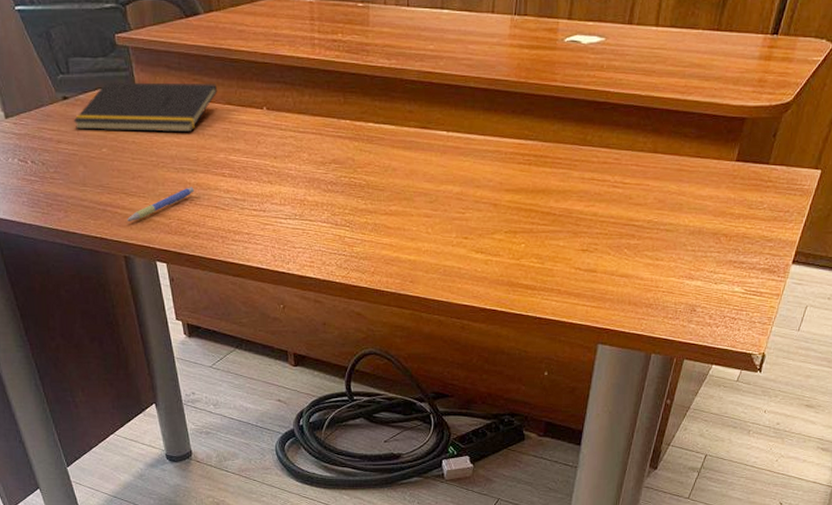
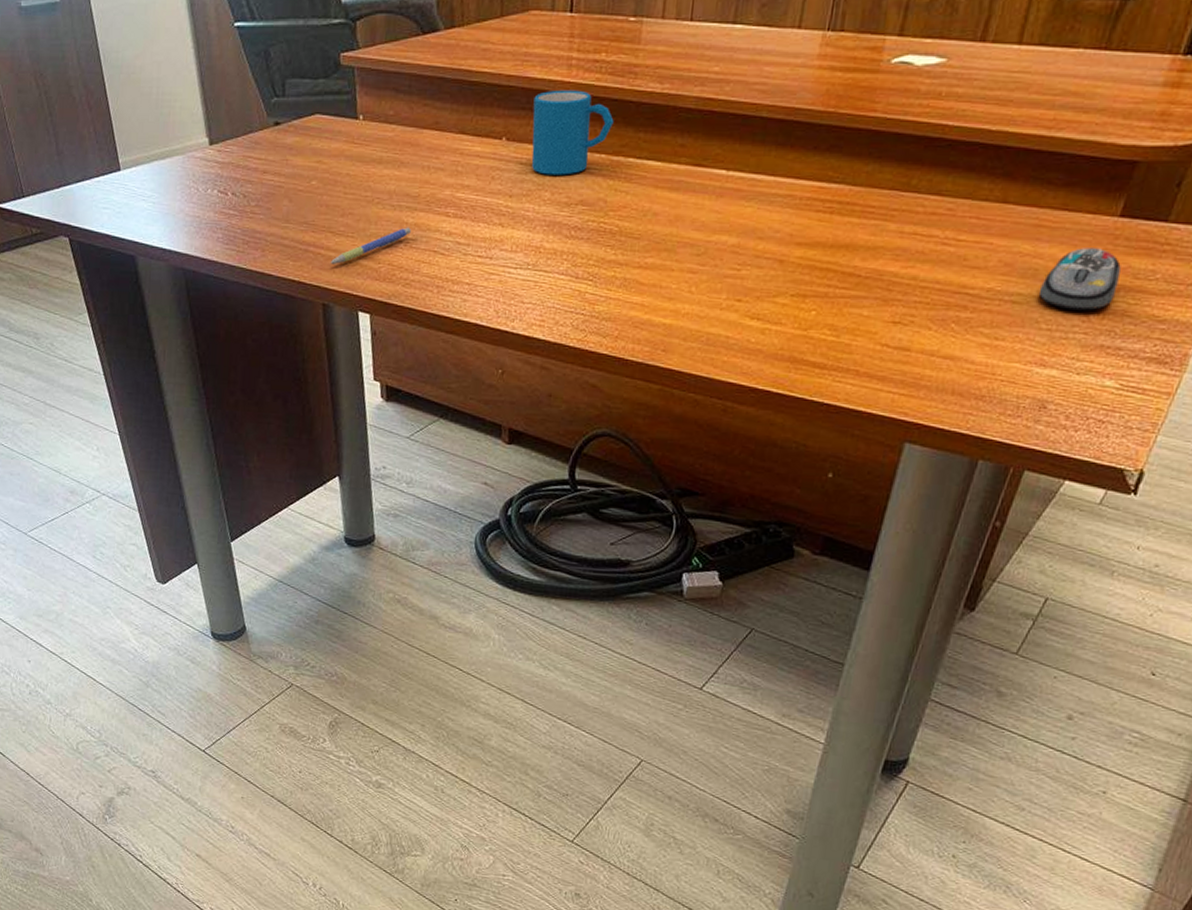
notepad: present [73,82,218,132] -> none [283,106,451,164]
mug: none [286,65,354,139] -> present [531,90,614,176]
computer mouse: none [684,186,739,235] -> present [1038,248,1121,311]

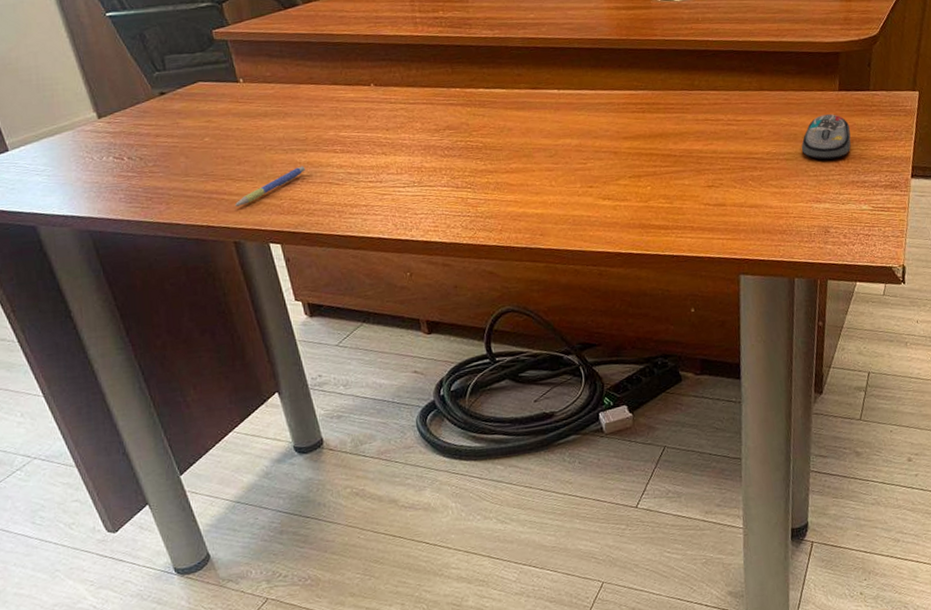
mug: present [531,90,614,176] -> none [391,41,461,110]

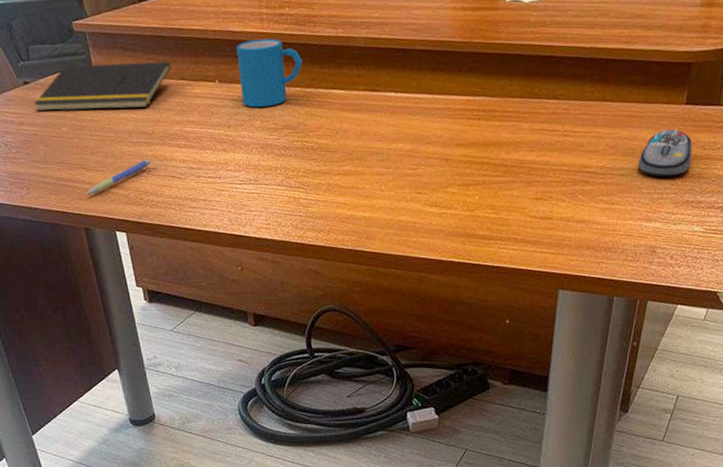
notepad: none [172,66,322,123] -> present [34,61,171,112]
mug: none [391,41,461,110] -> present [237,38,303,108]

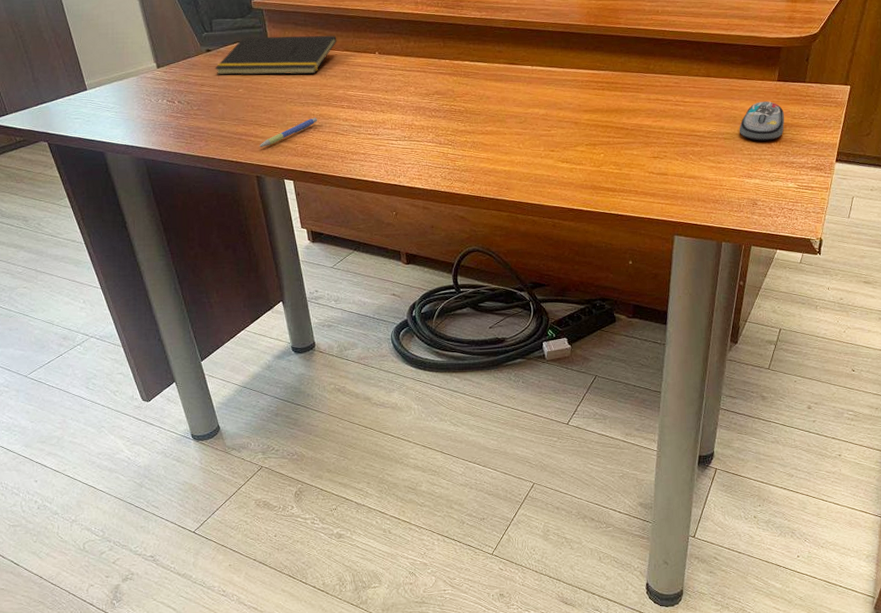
mug: present [237,38,303,108] -> none [394,18,452,76]

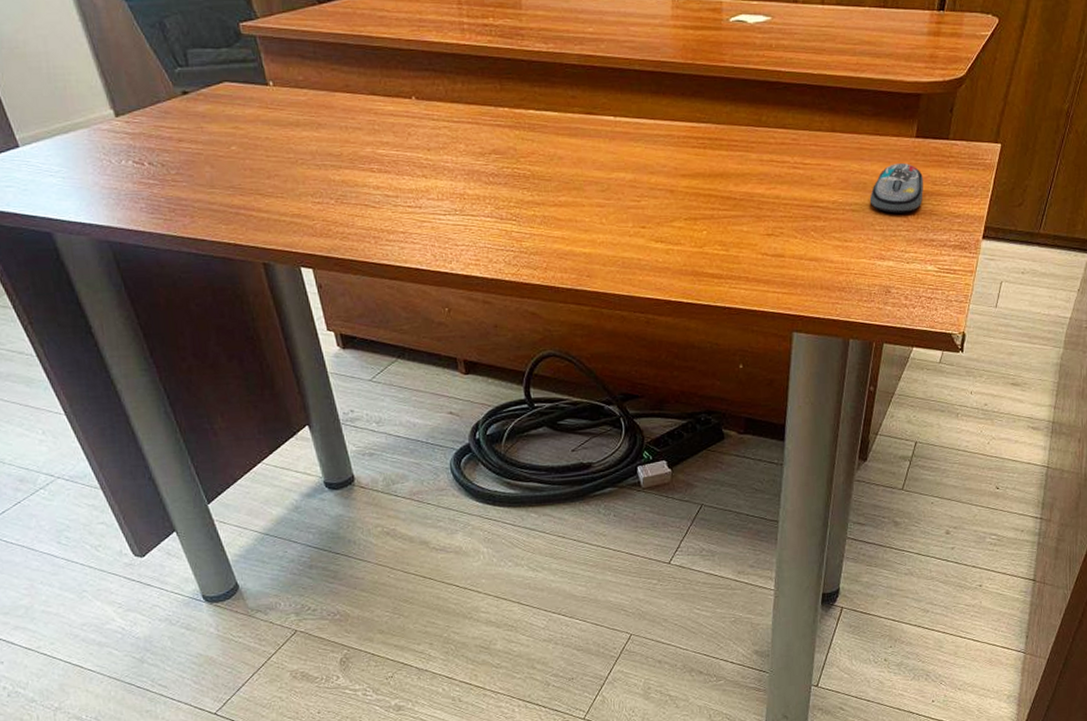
notepad: present [215,35,337,76] -> none [195,72,360,127]
pen: present [260,117,317,147] -> none [264,184,339,225]

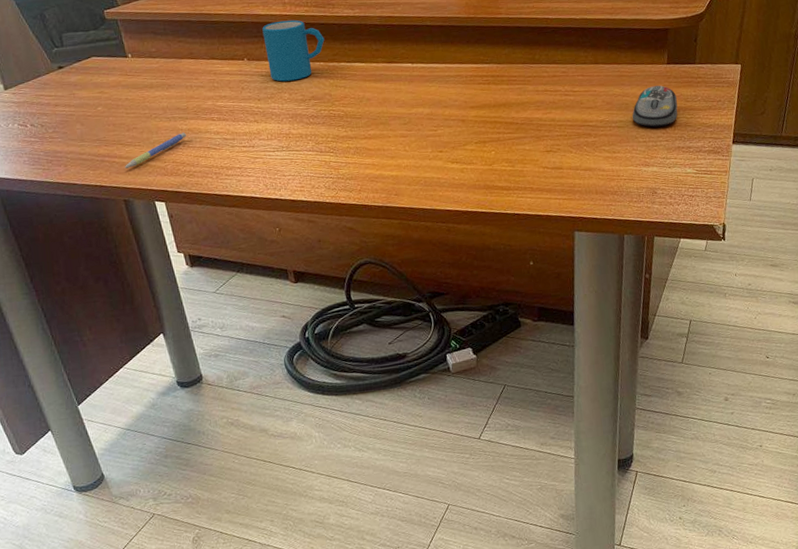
pen: none [264,184,339,225] -> present [125,132,186,168]
mug: none [435,51,511,129] -> present [262,20,325,82]

